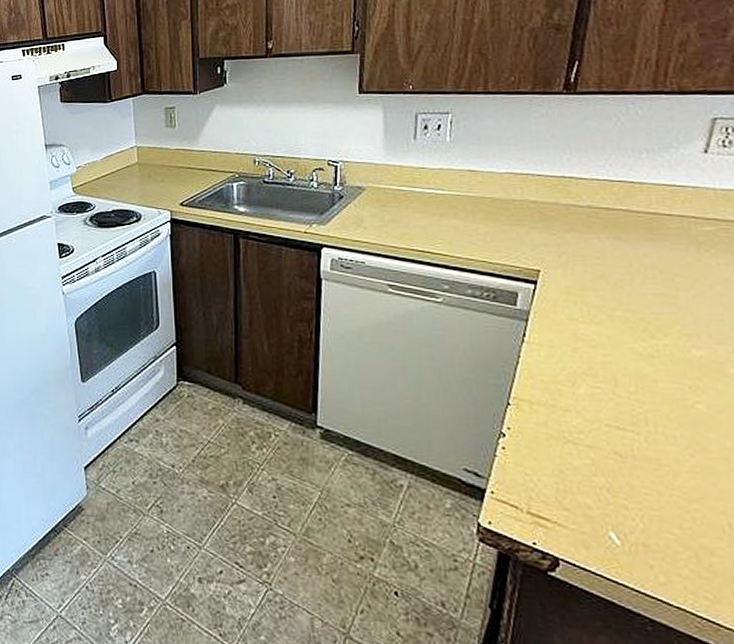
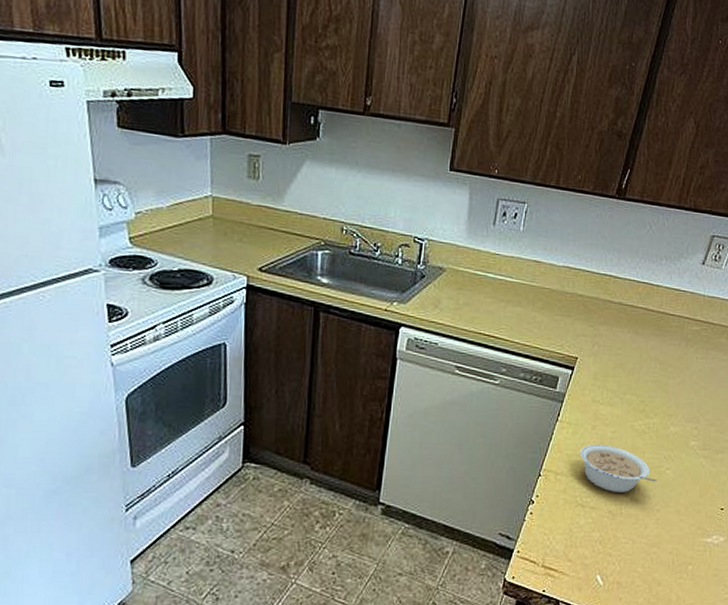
legume: none [560,369,683,431] -> present [580,444,657,493]

